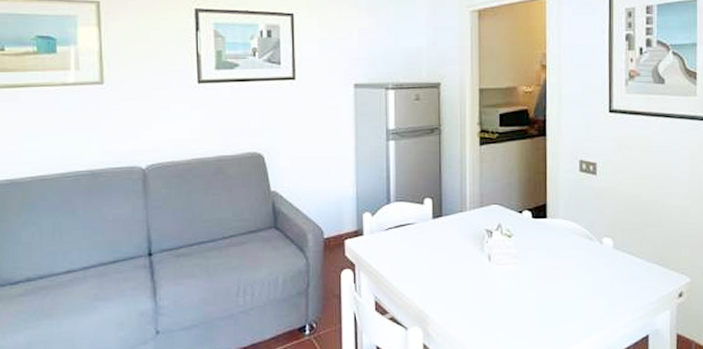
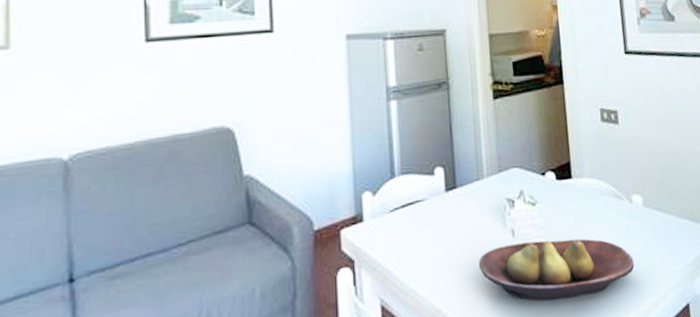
fruit bowl: none [457,267,599,316] -> present [478,238,634,301]

